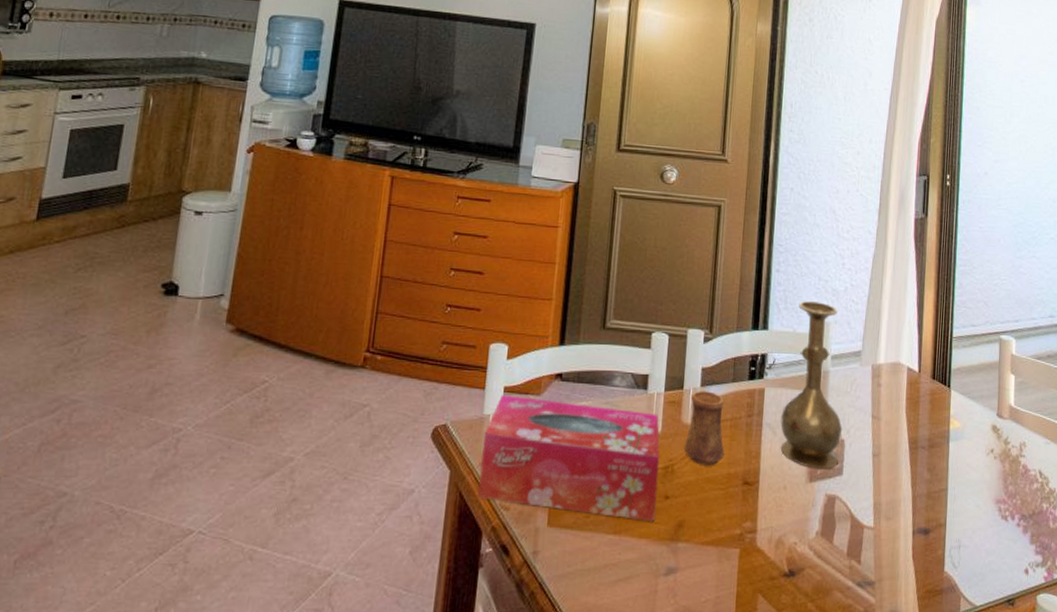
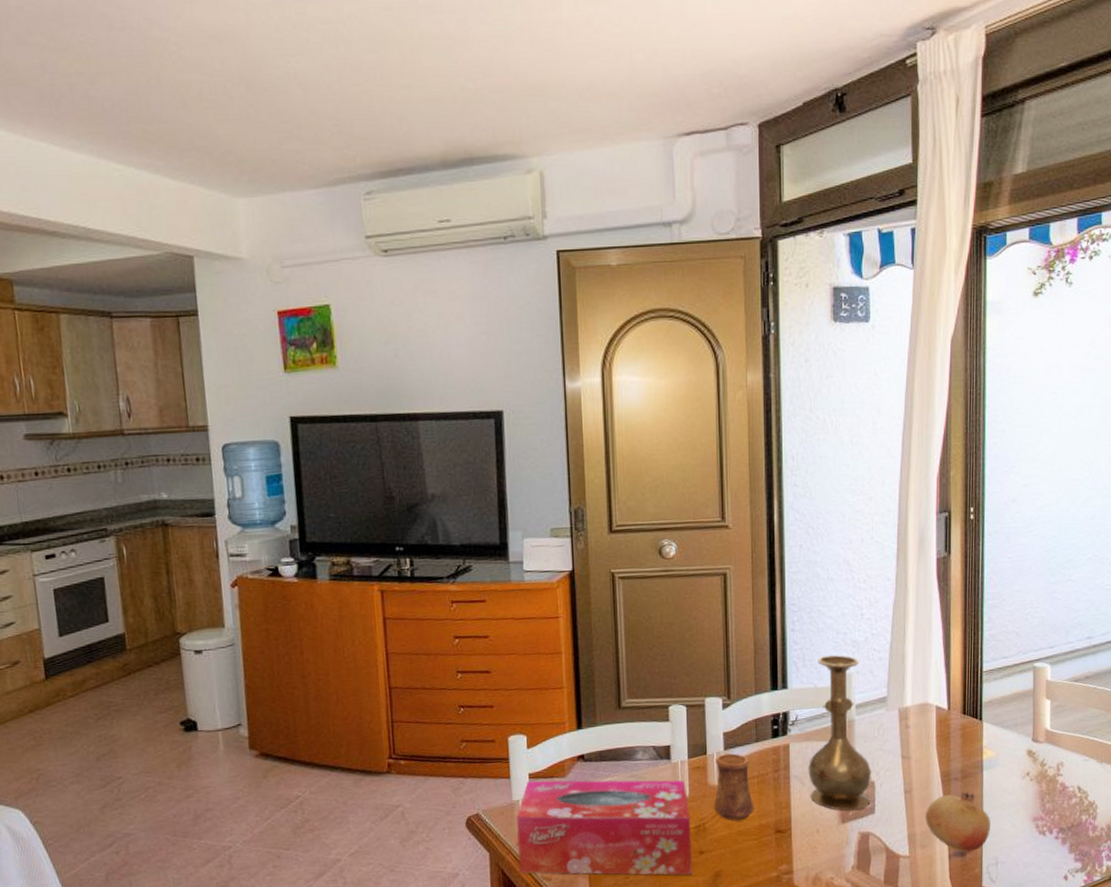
fruit: none [892,462,955,530] -> present [926,791,990,852]

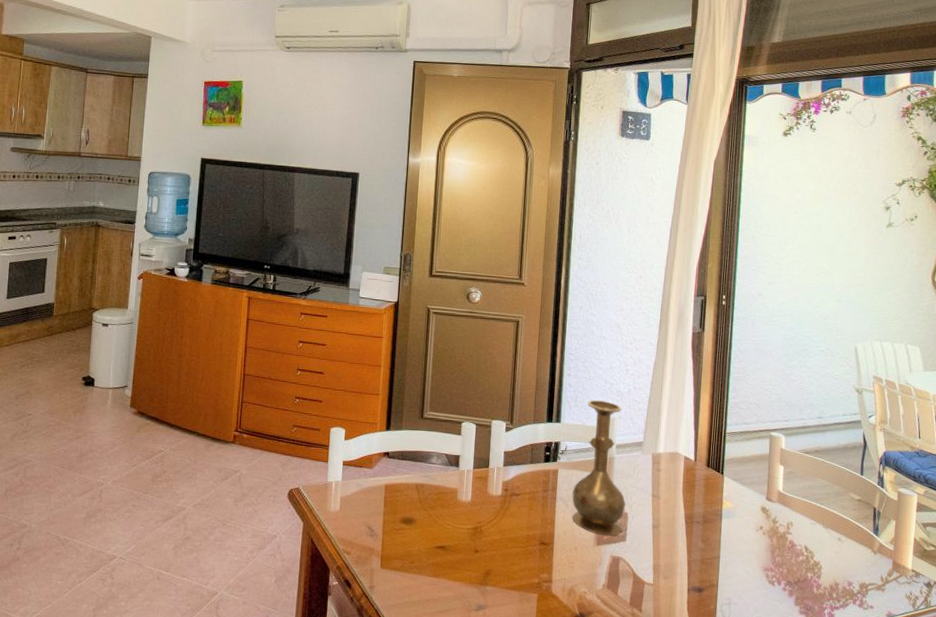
tissue box: present [516,780,692,875] -> none [326,467,471,570]
cup: present [713,753,754,821] -> none [490,469,524,528]
fruit: present [926,791,990,852] -> none [669,534,726,589]

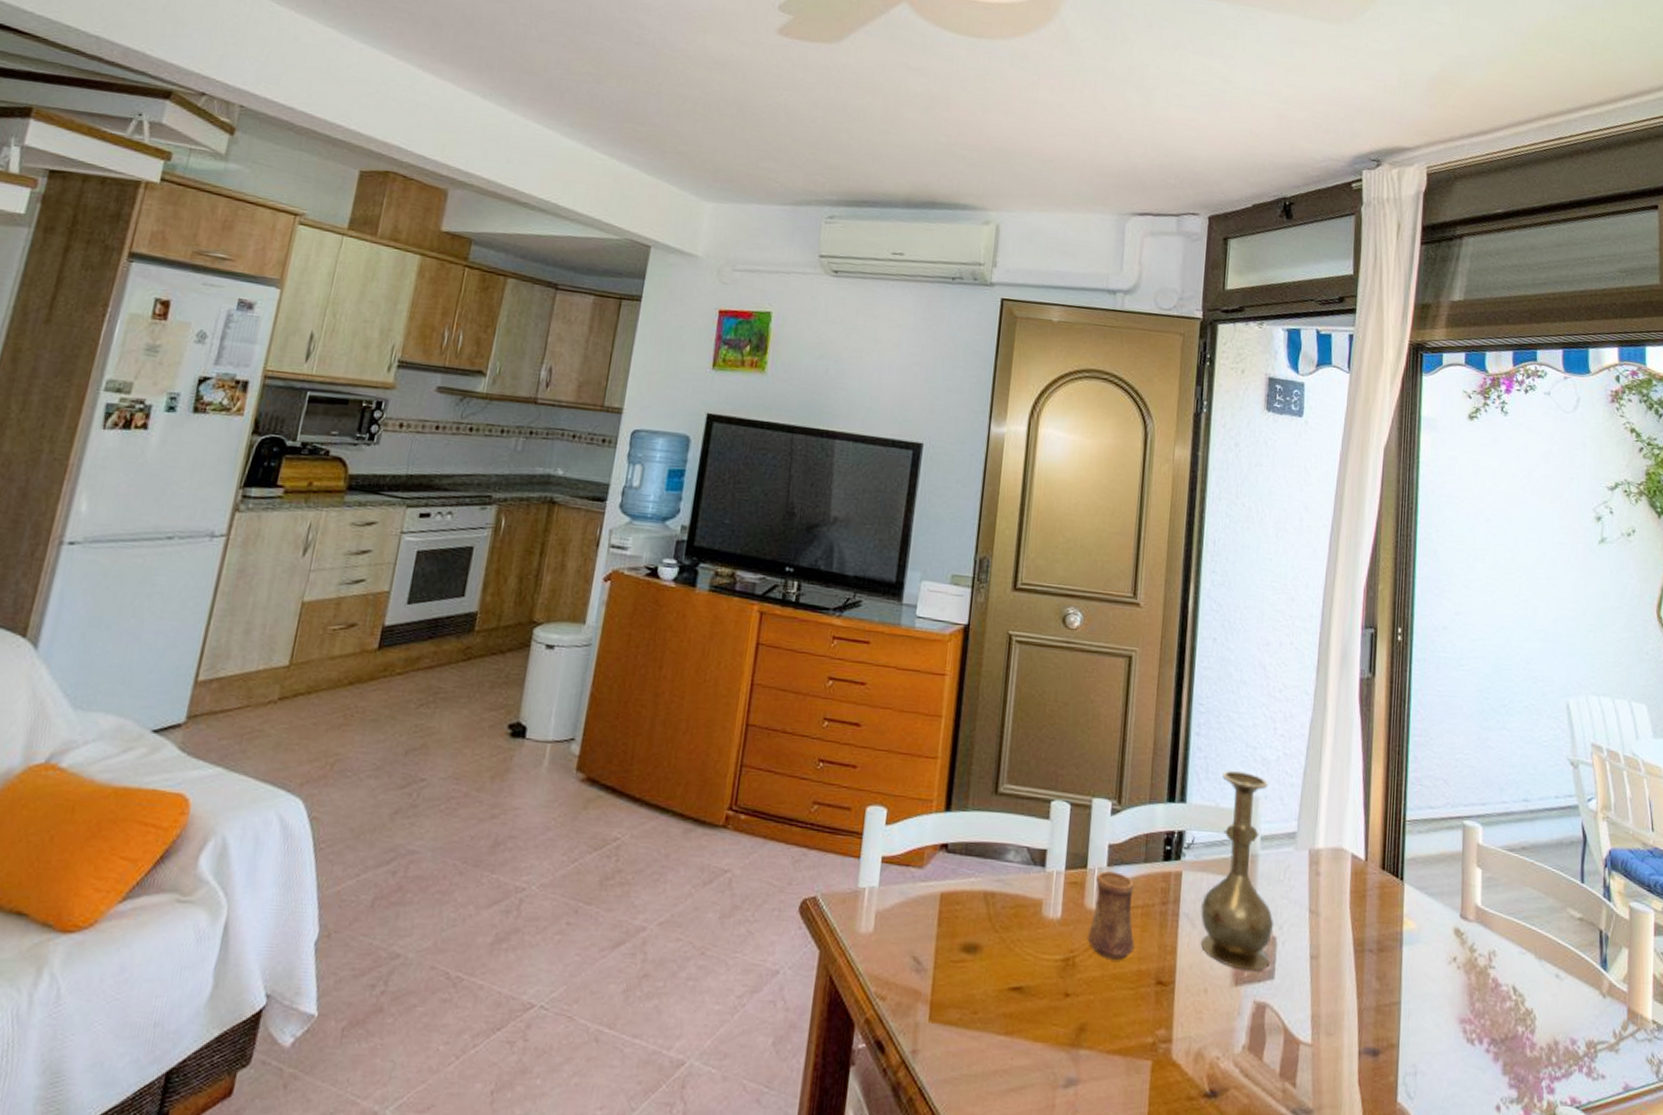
cup: none [490,469,524,528] -> present [1087,871,1135,960]

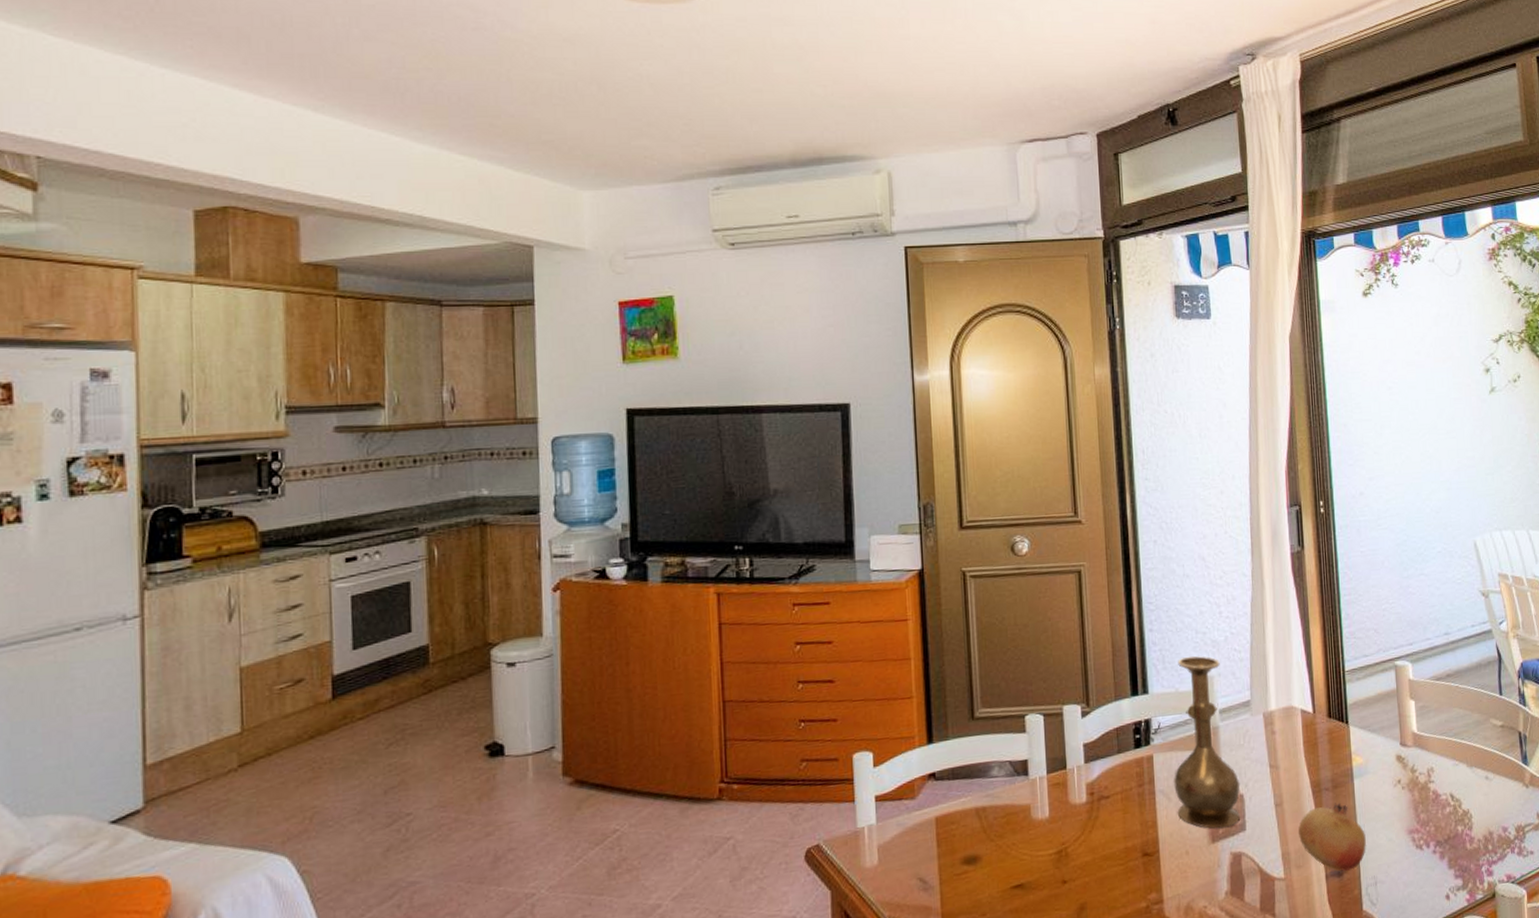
cup: present [1087,871,1135,960] -> none [1075,766,1119,844]
fruit: none [1333,968,1410,1051] -> present [1298,802,1366,872]

